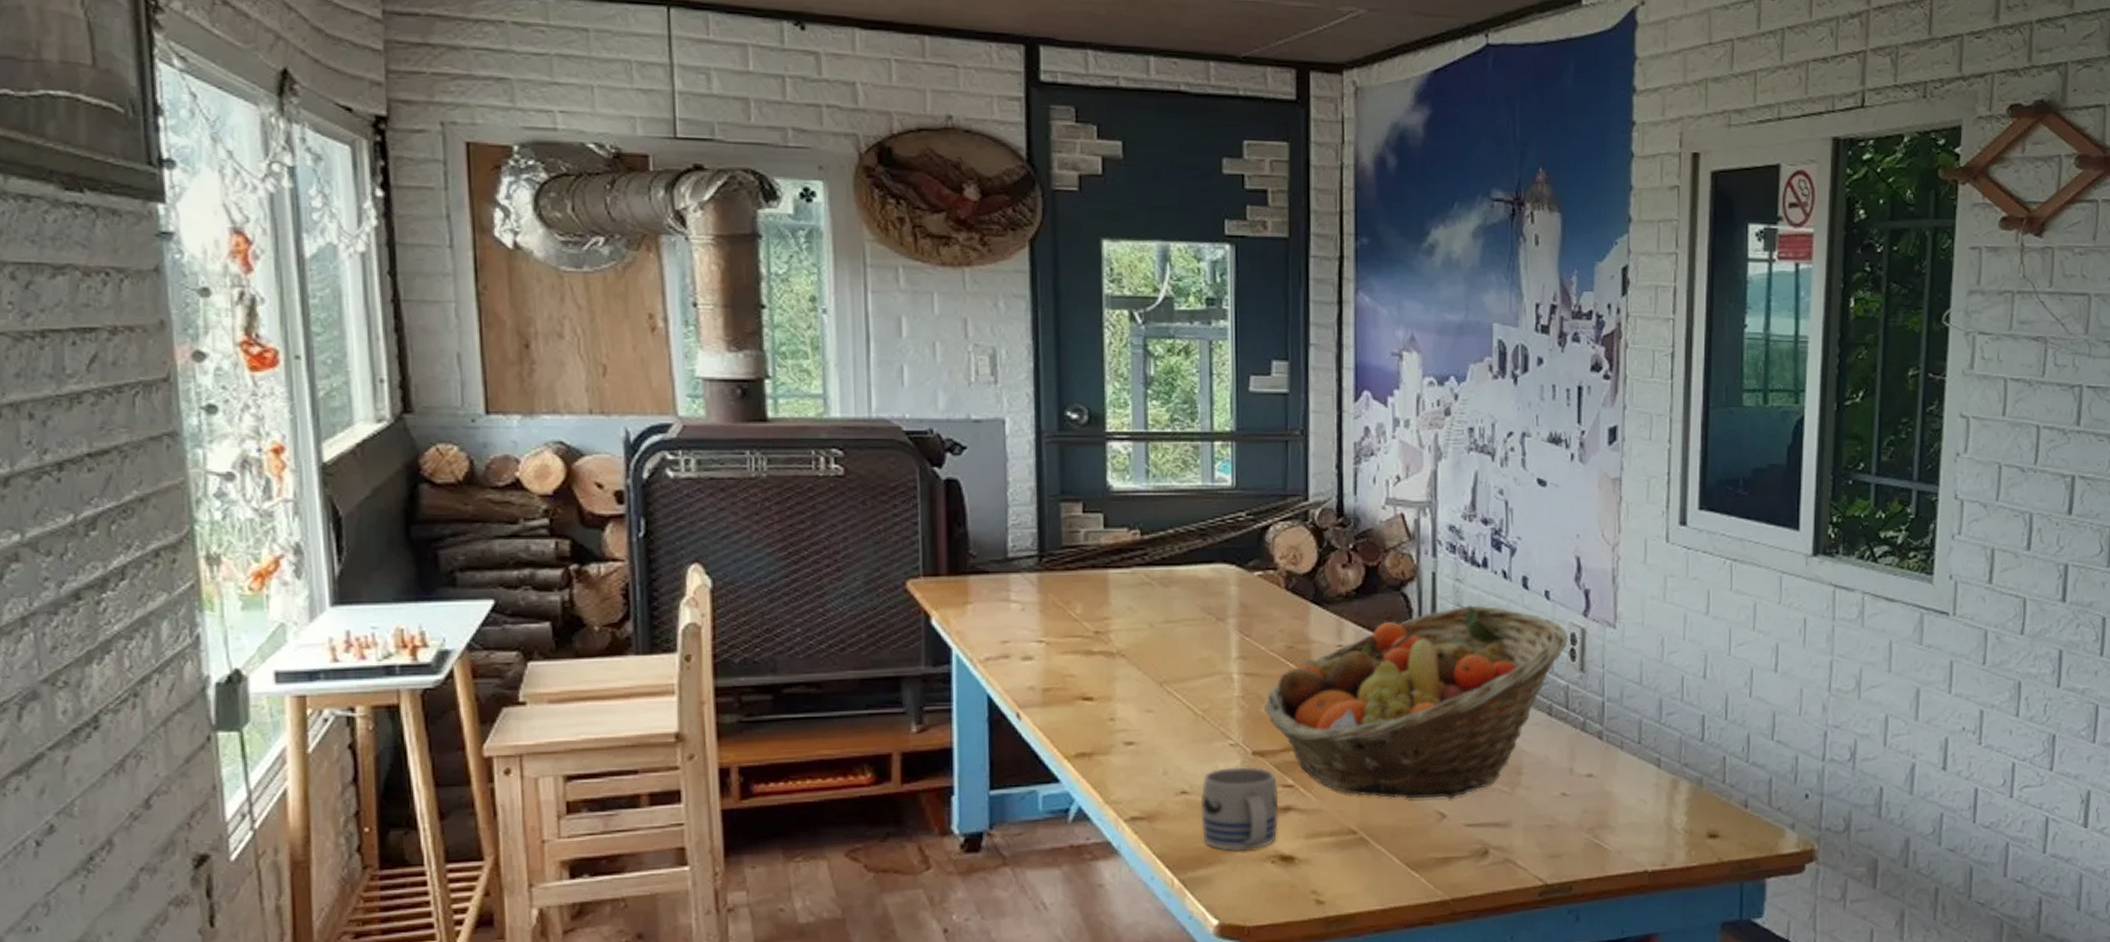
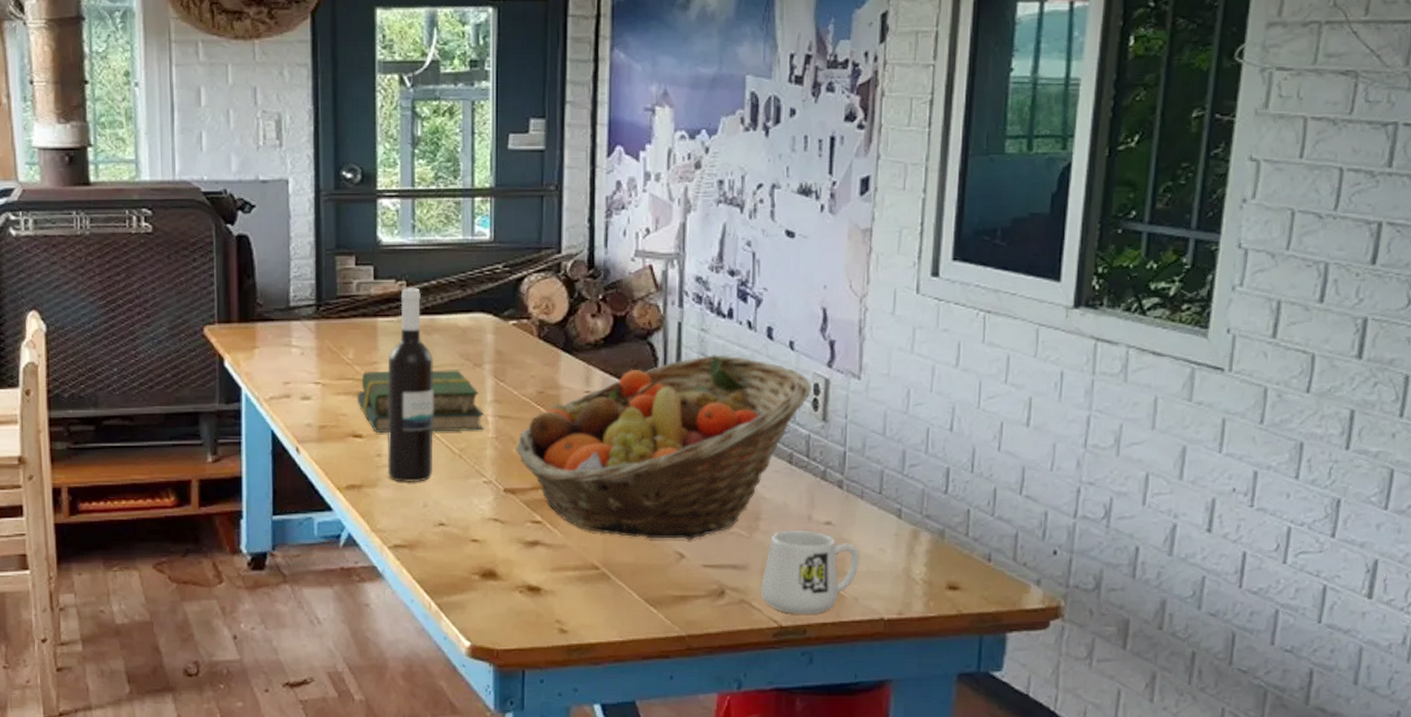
book: none [1086,625,1229,694] -> present [357,370,484,433]
wine bottle: none [1121,537,1173,748] -> present [387,288,433,482]
mug: present [1200,767,1279,851] -> none [456,503,528,580]
mug: none [1525,783,1622,871] -> present [760,530,860,615]

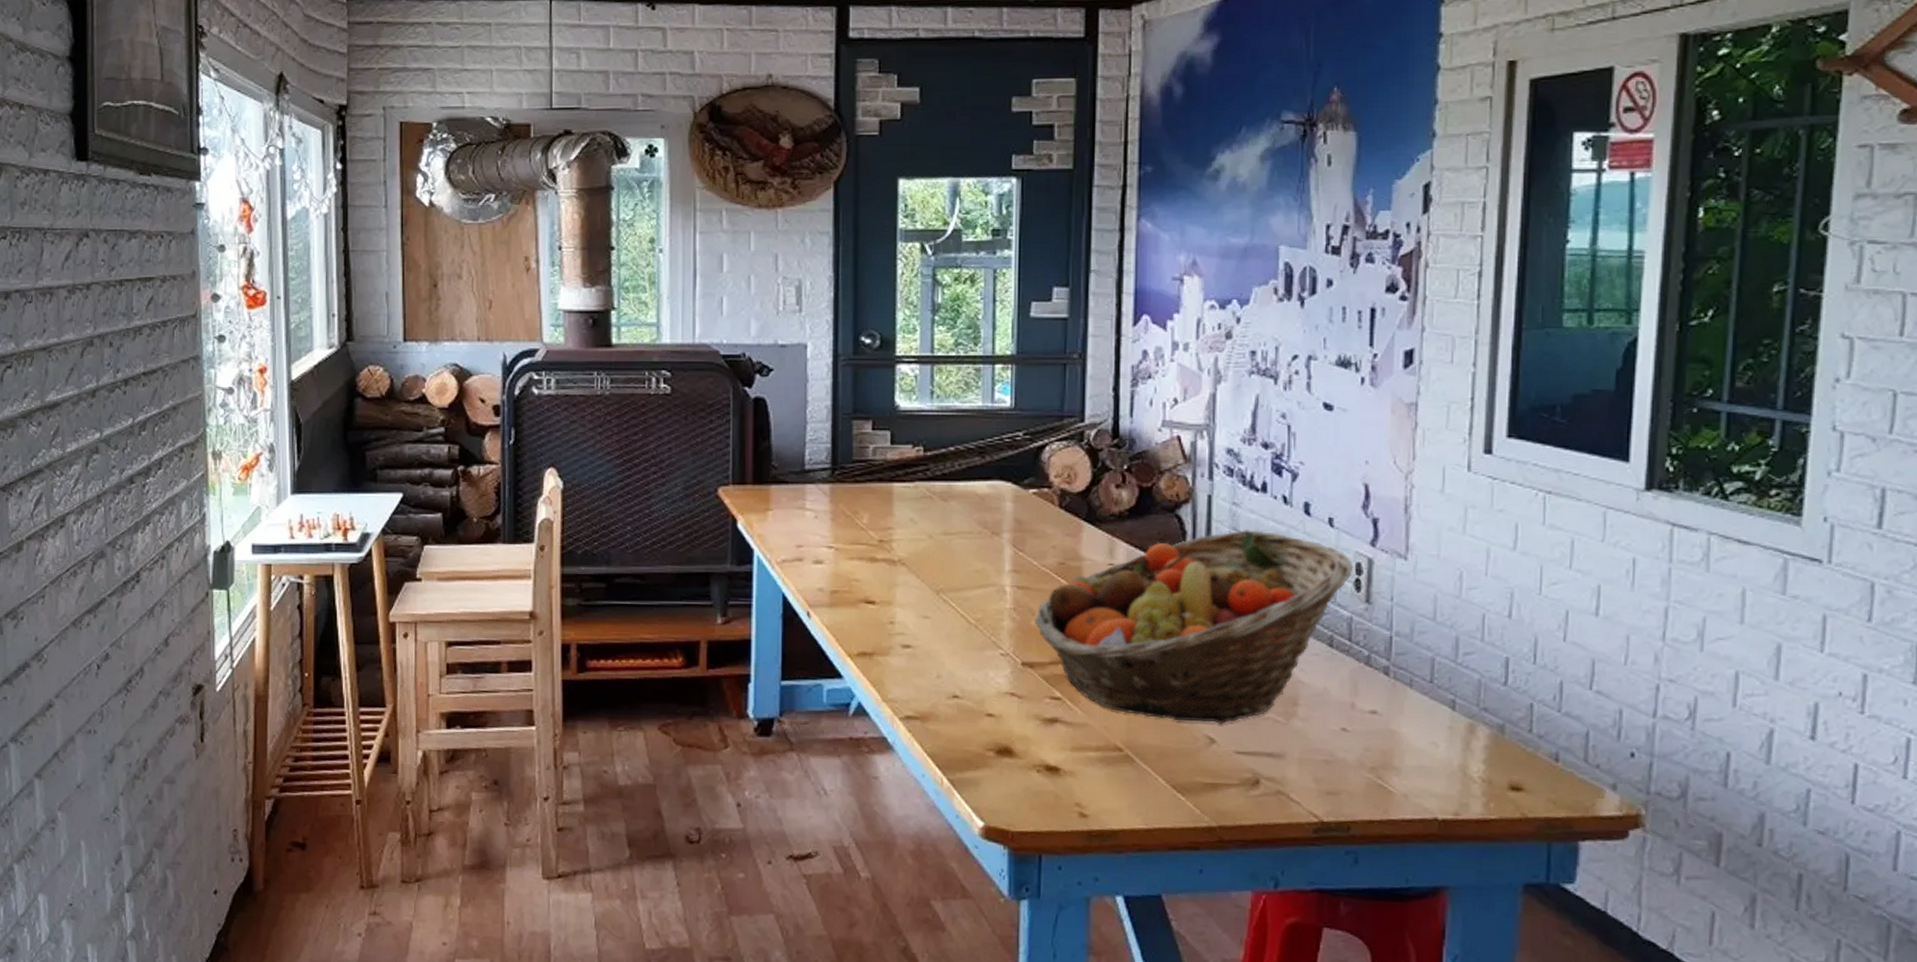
book: present [357,370,484,433] -> none [870,537,1001,602]
wine bottle: present [387,288,433,482] -> none [900,453,950,652]
mug: present [760,530,860,615] -> none [1299,718,1410,811]

